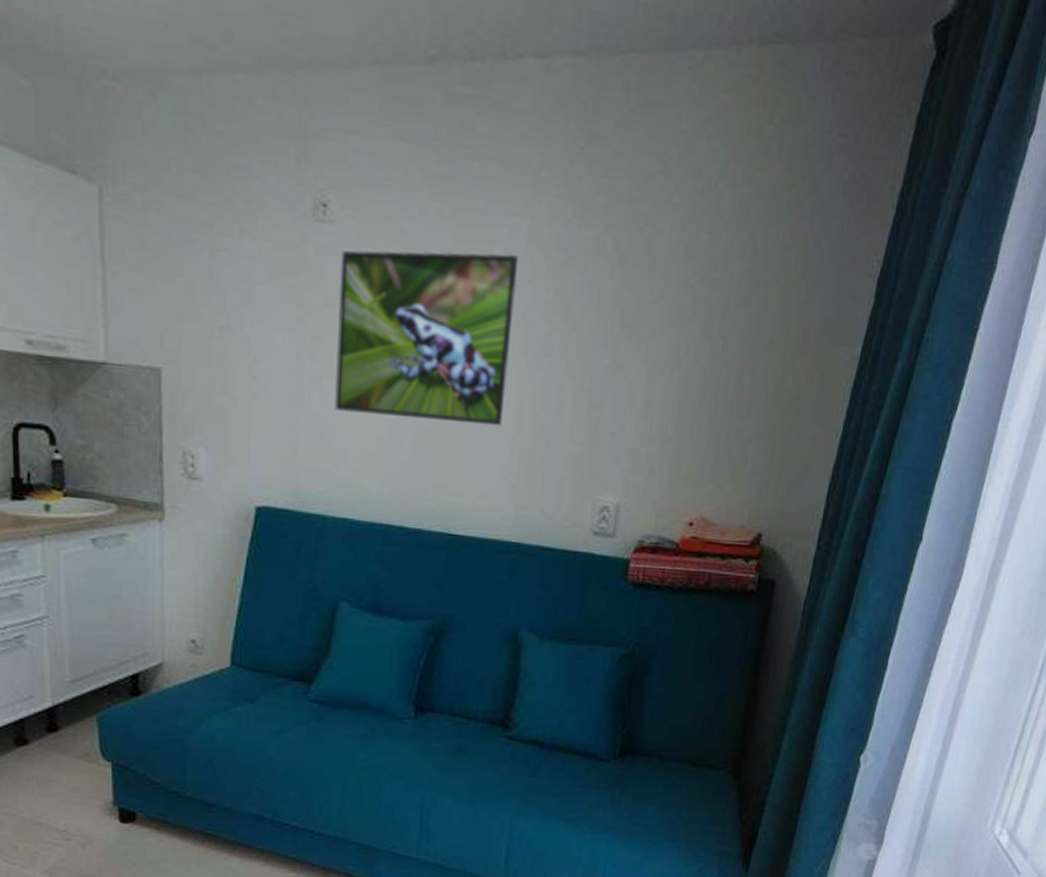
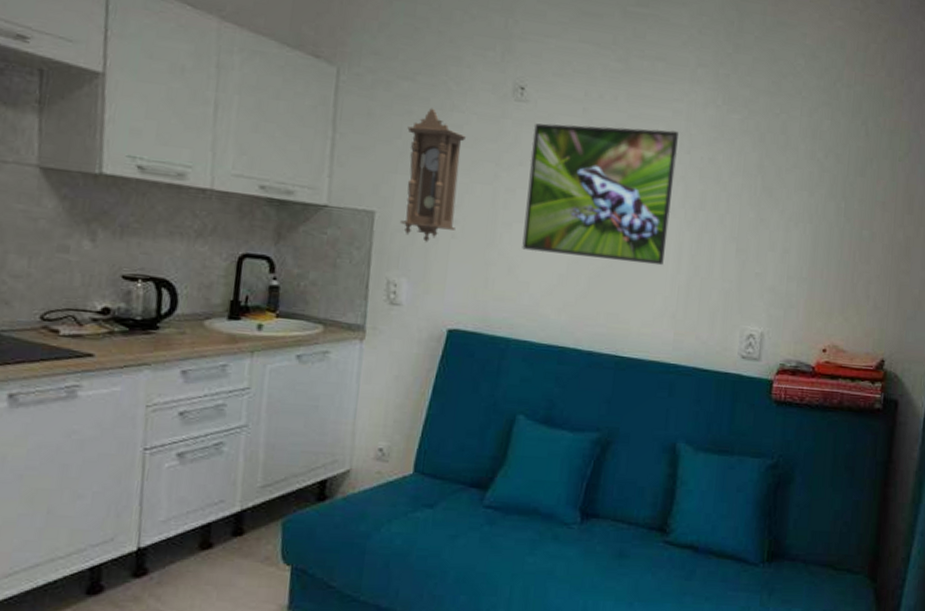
pendulum clock: none [190,235,260,406] -> present [399,108,466,243]

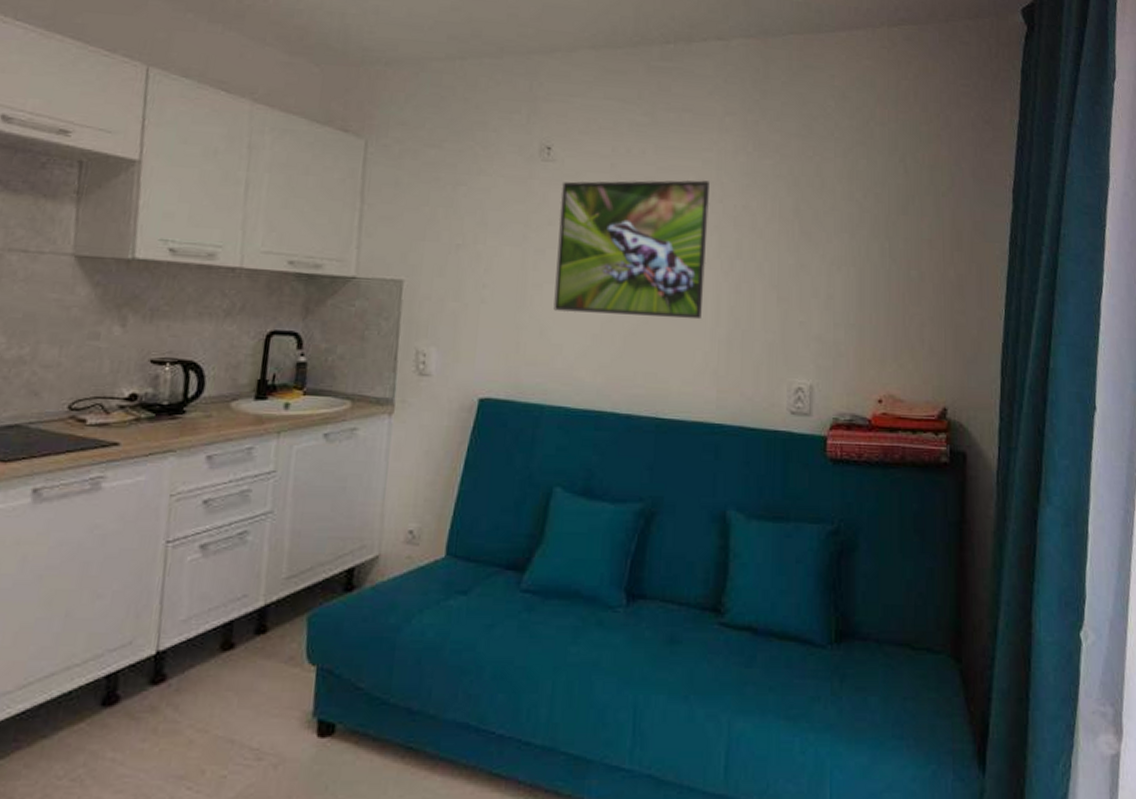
pendulum clock: present [399,108,466,243] -> none [428,173,493,310]

